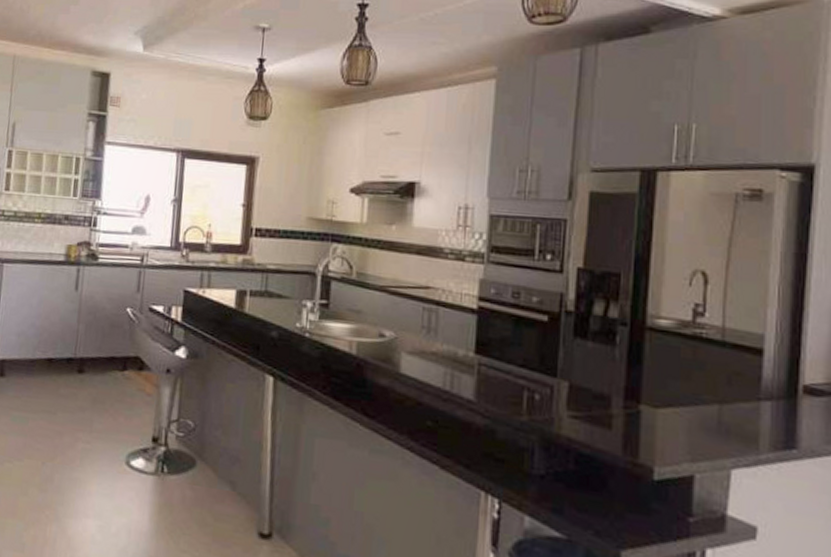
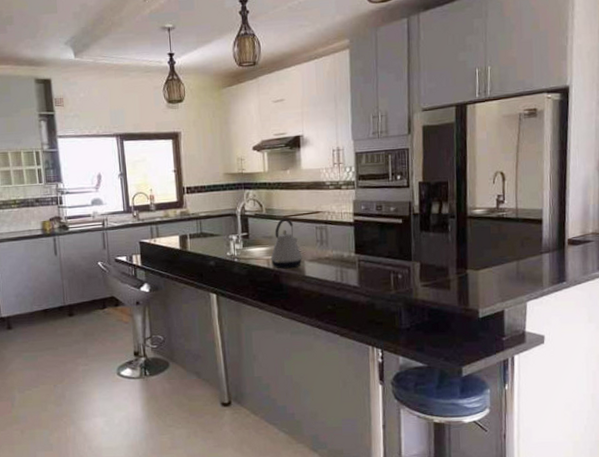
kettle: none [354,288,399,360] -> present [270,218,302,269]

